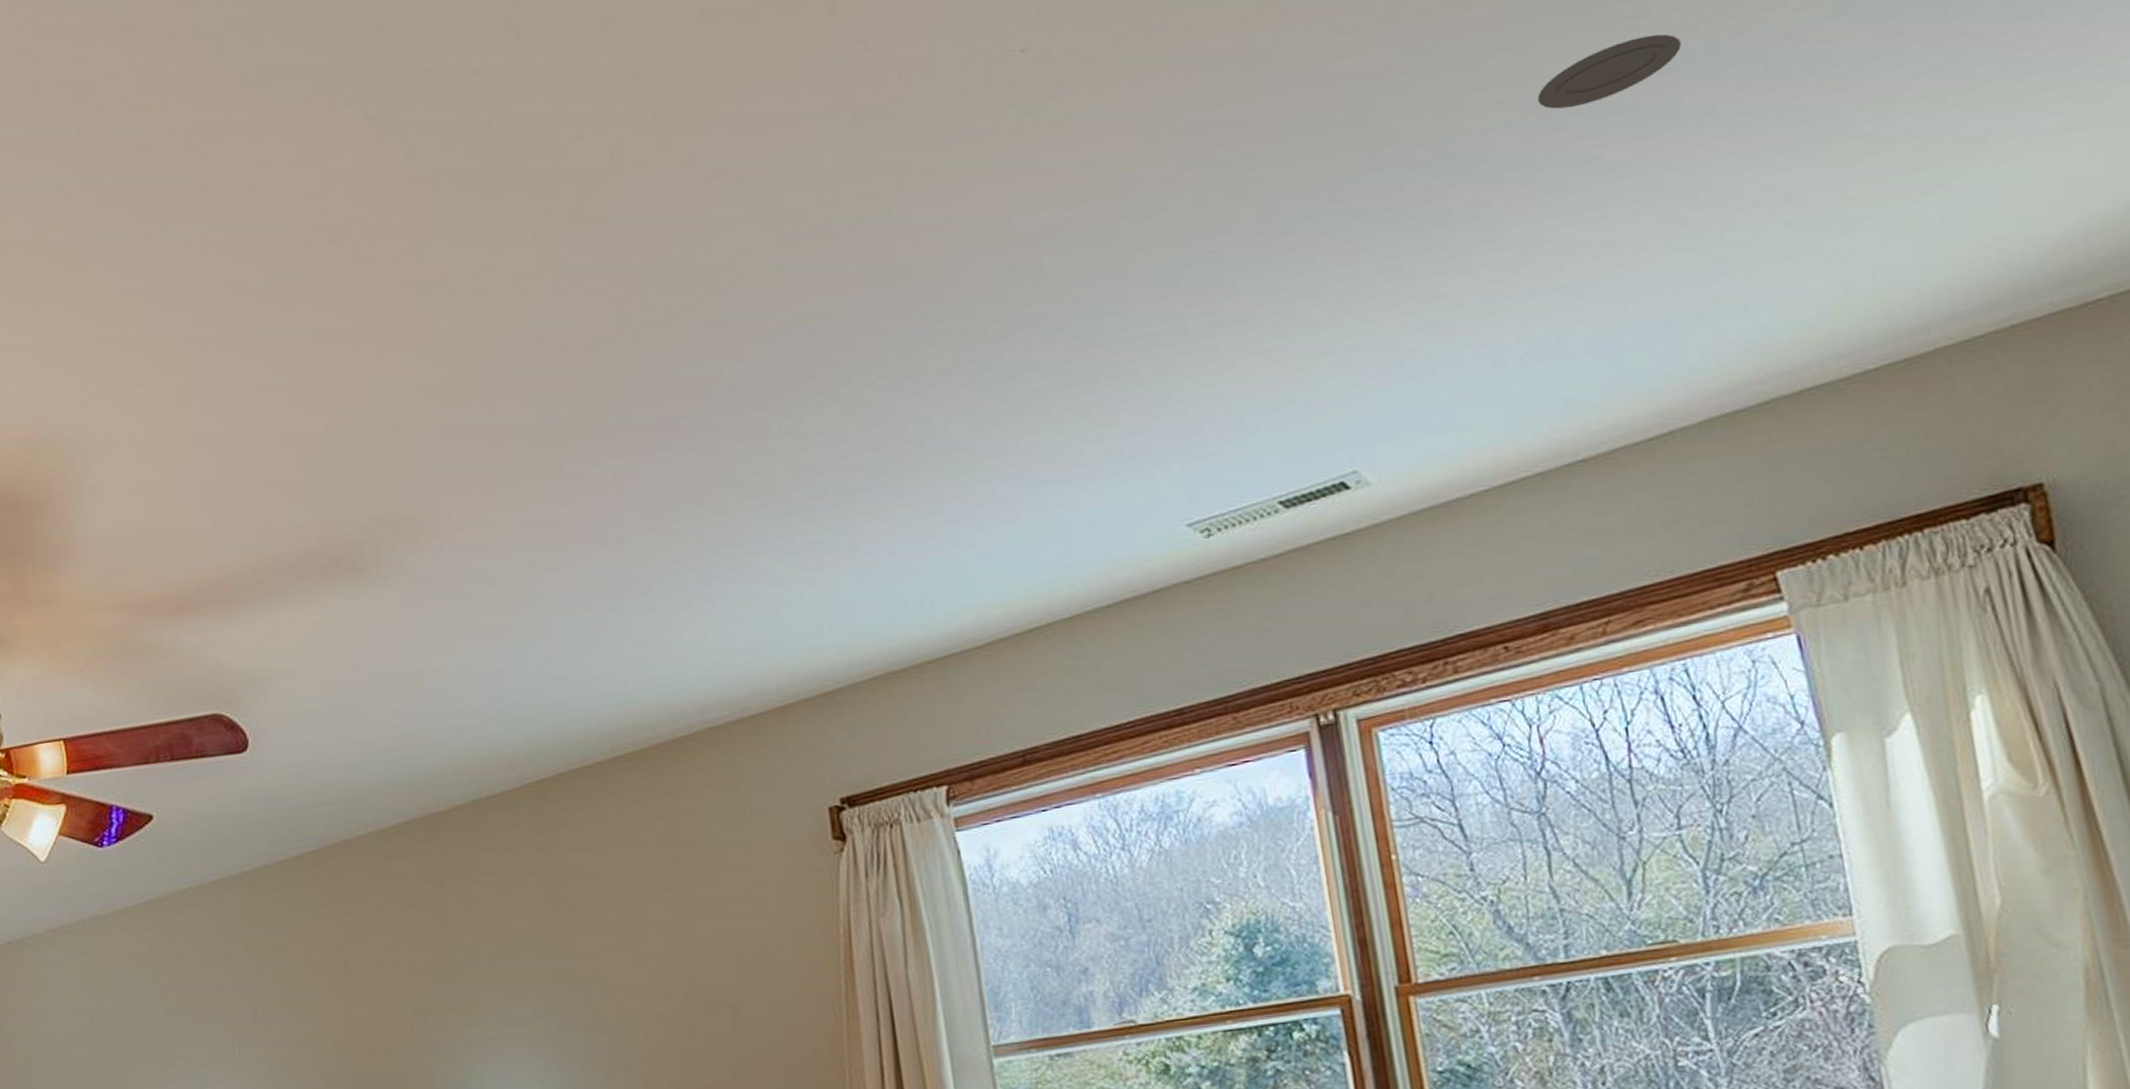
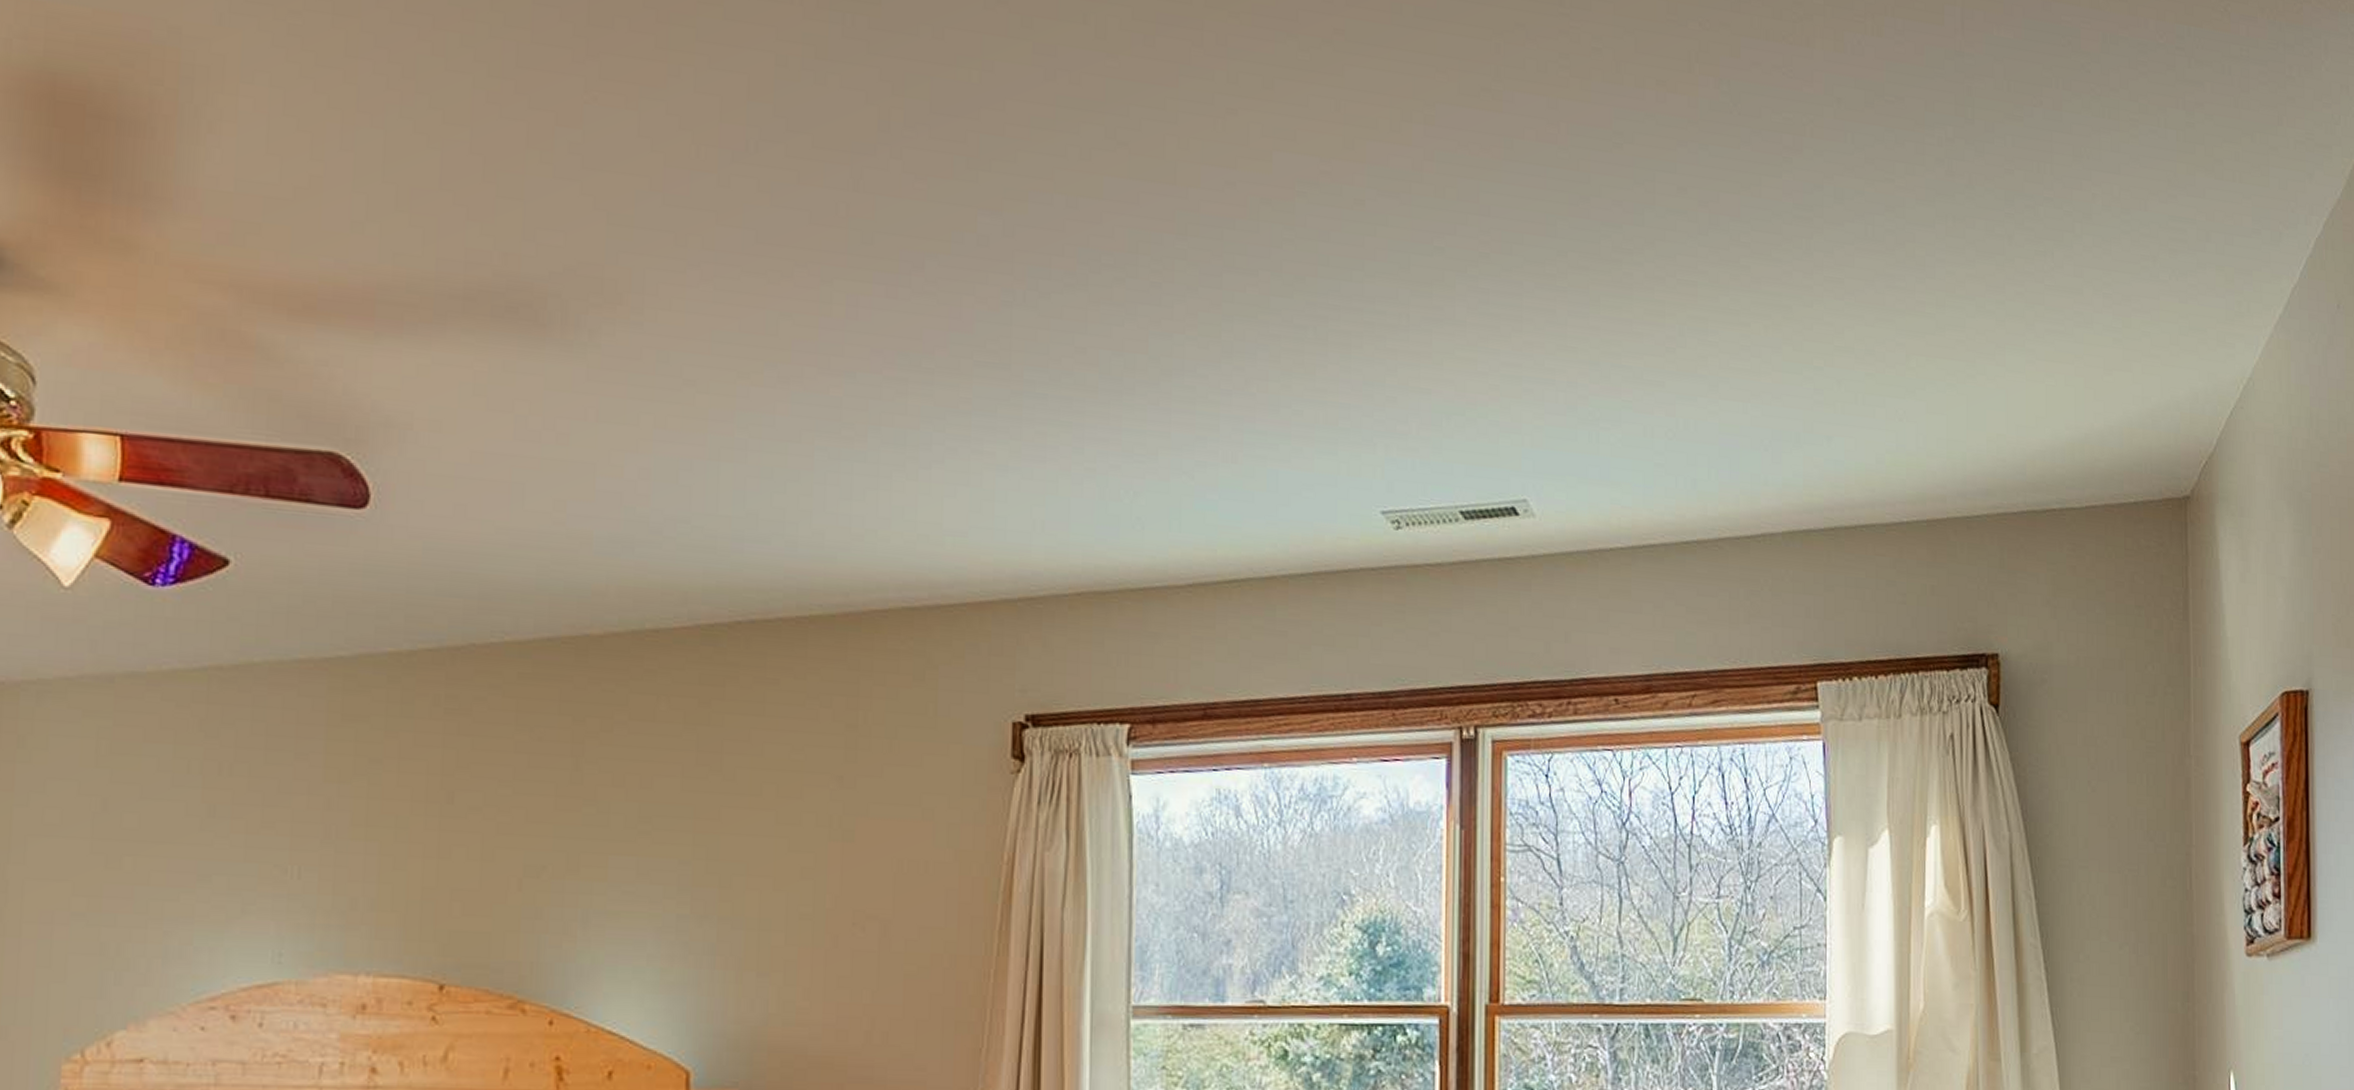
recessed light: present [1537,33,1683,110] -> none [1711,168,1820,216]

